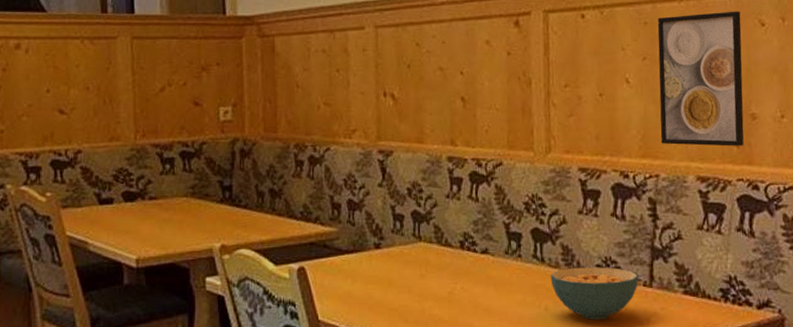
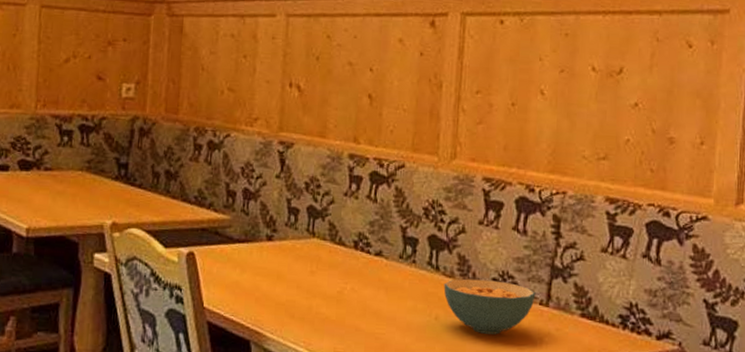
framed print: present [657,11,744,146] -> none [571,29,668,170]

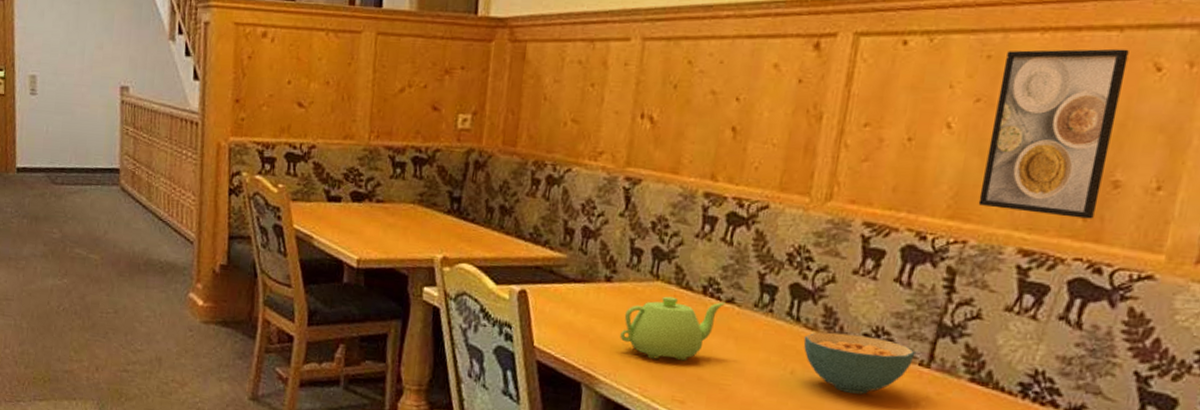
teapot: none [283,252,374,314] -> present [620,296,725,361]
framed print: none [571,29,668,170] -> present [978,48,1129,219]

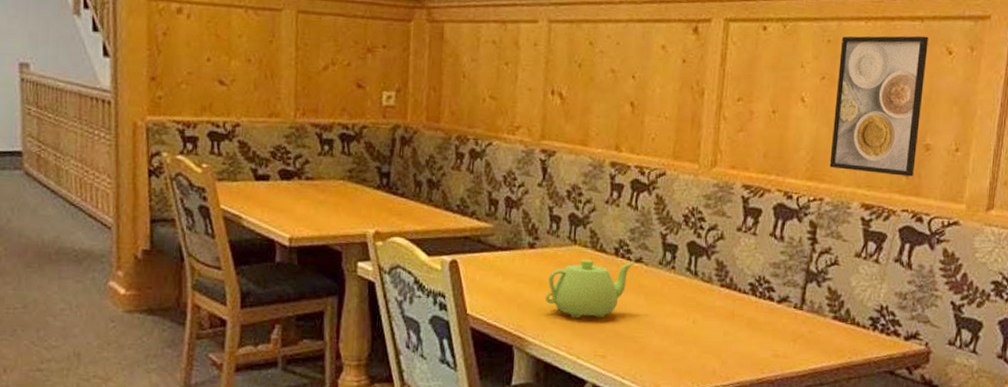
cereal bowl: present [803,332,916,395] -> none [702,283,791,337]

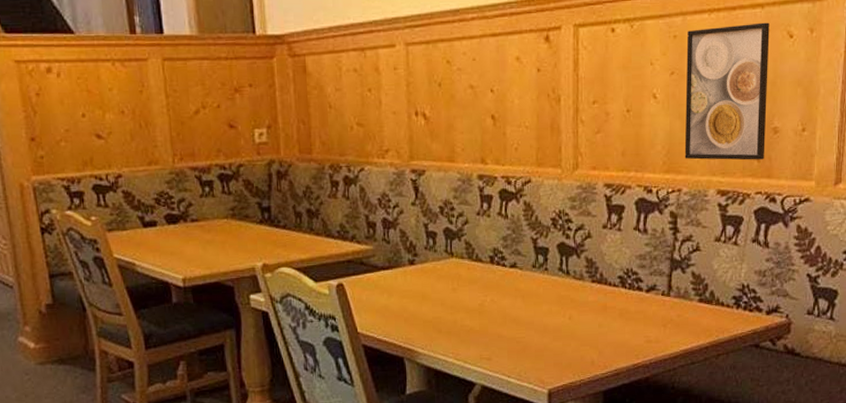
teapot: present [545,259,635,319] -> none [429,268,510,326]

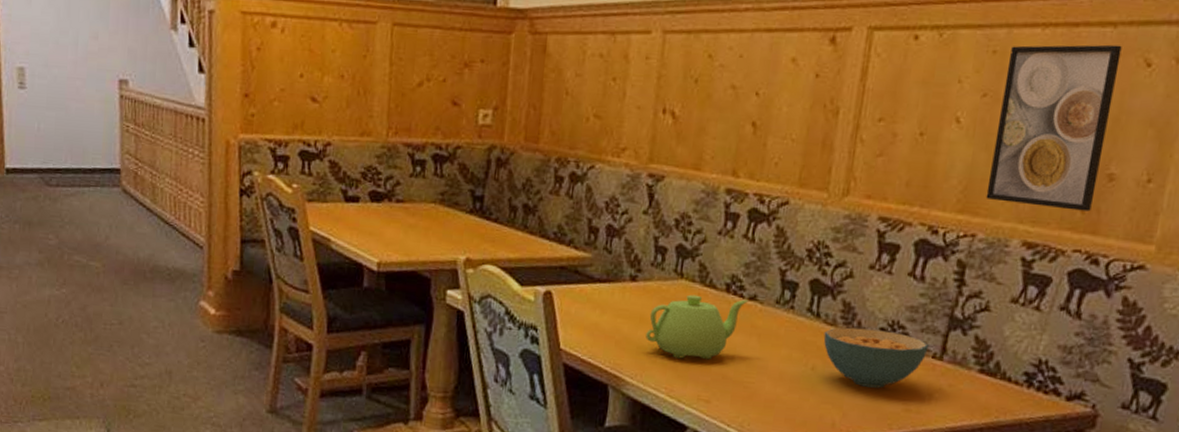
teapot: none [429,268,510,326] -> present [646,294,748,360]
cereal bowl: none [575,278,658,327] -> present [823,327,929,388]

